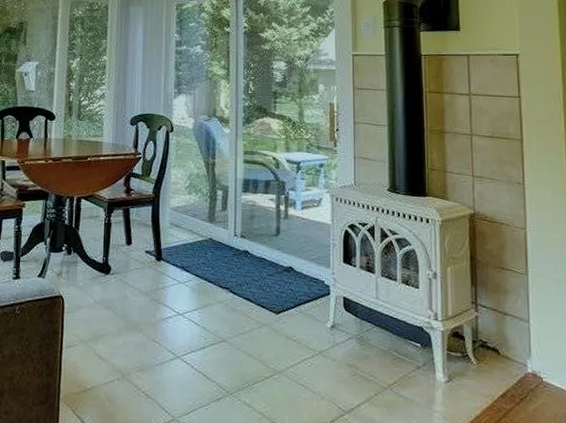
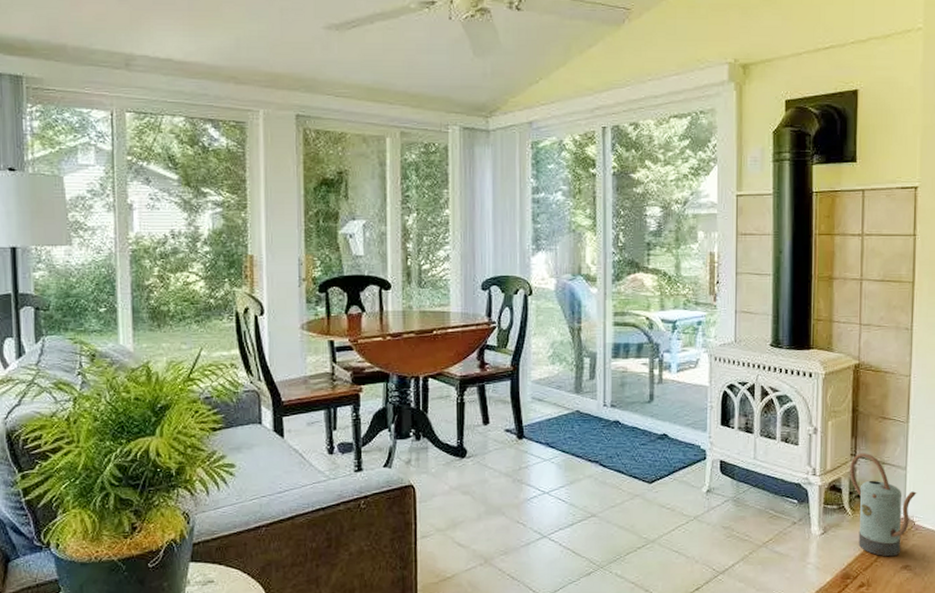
watering can: none [471,301,542,414] -> present [850,452,917,557]

